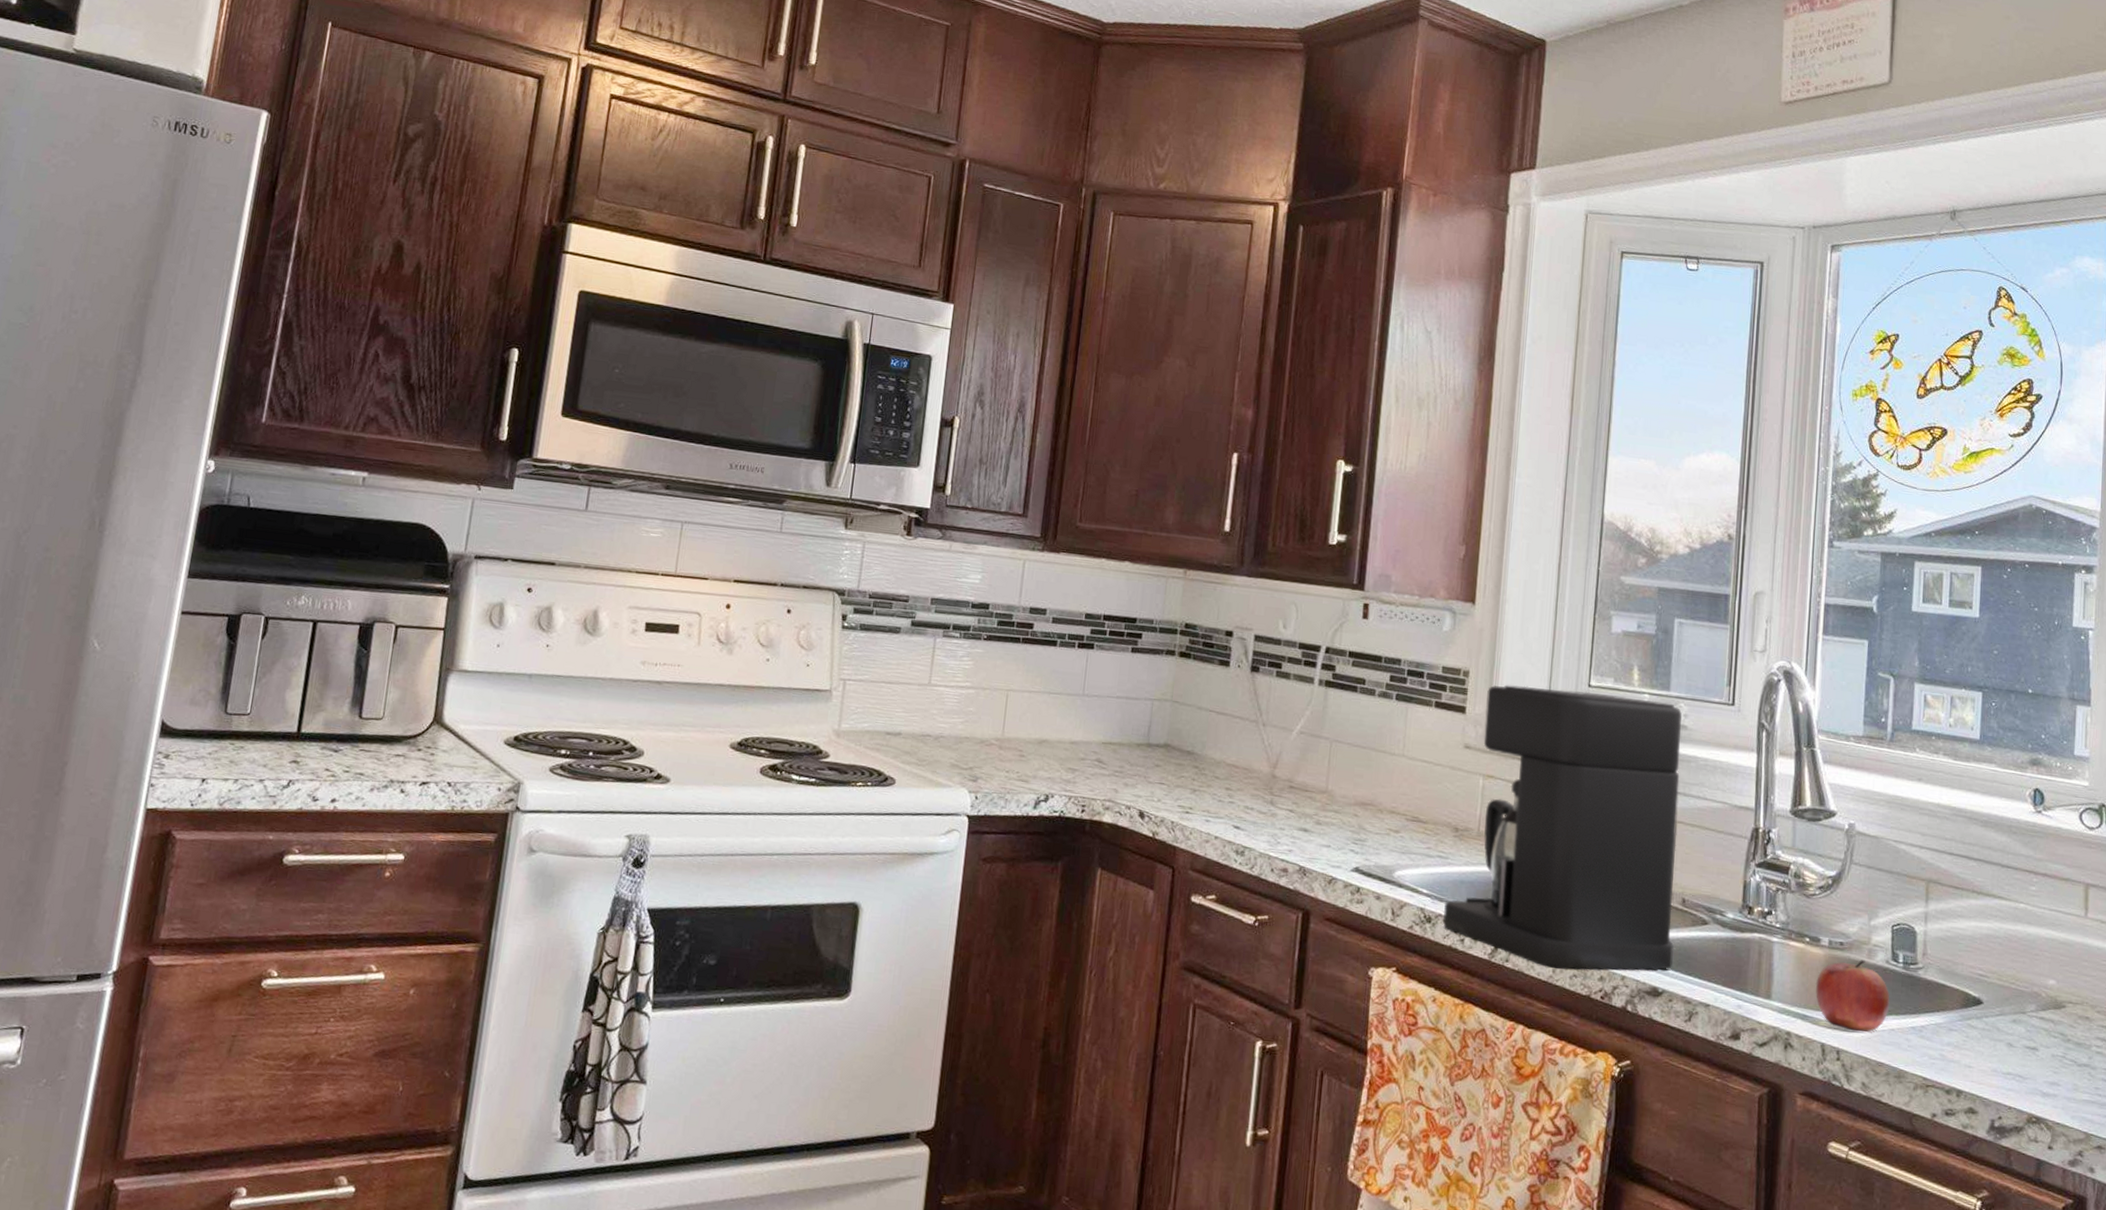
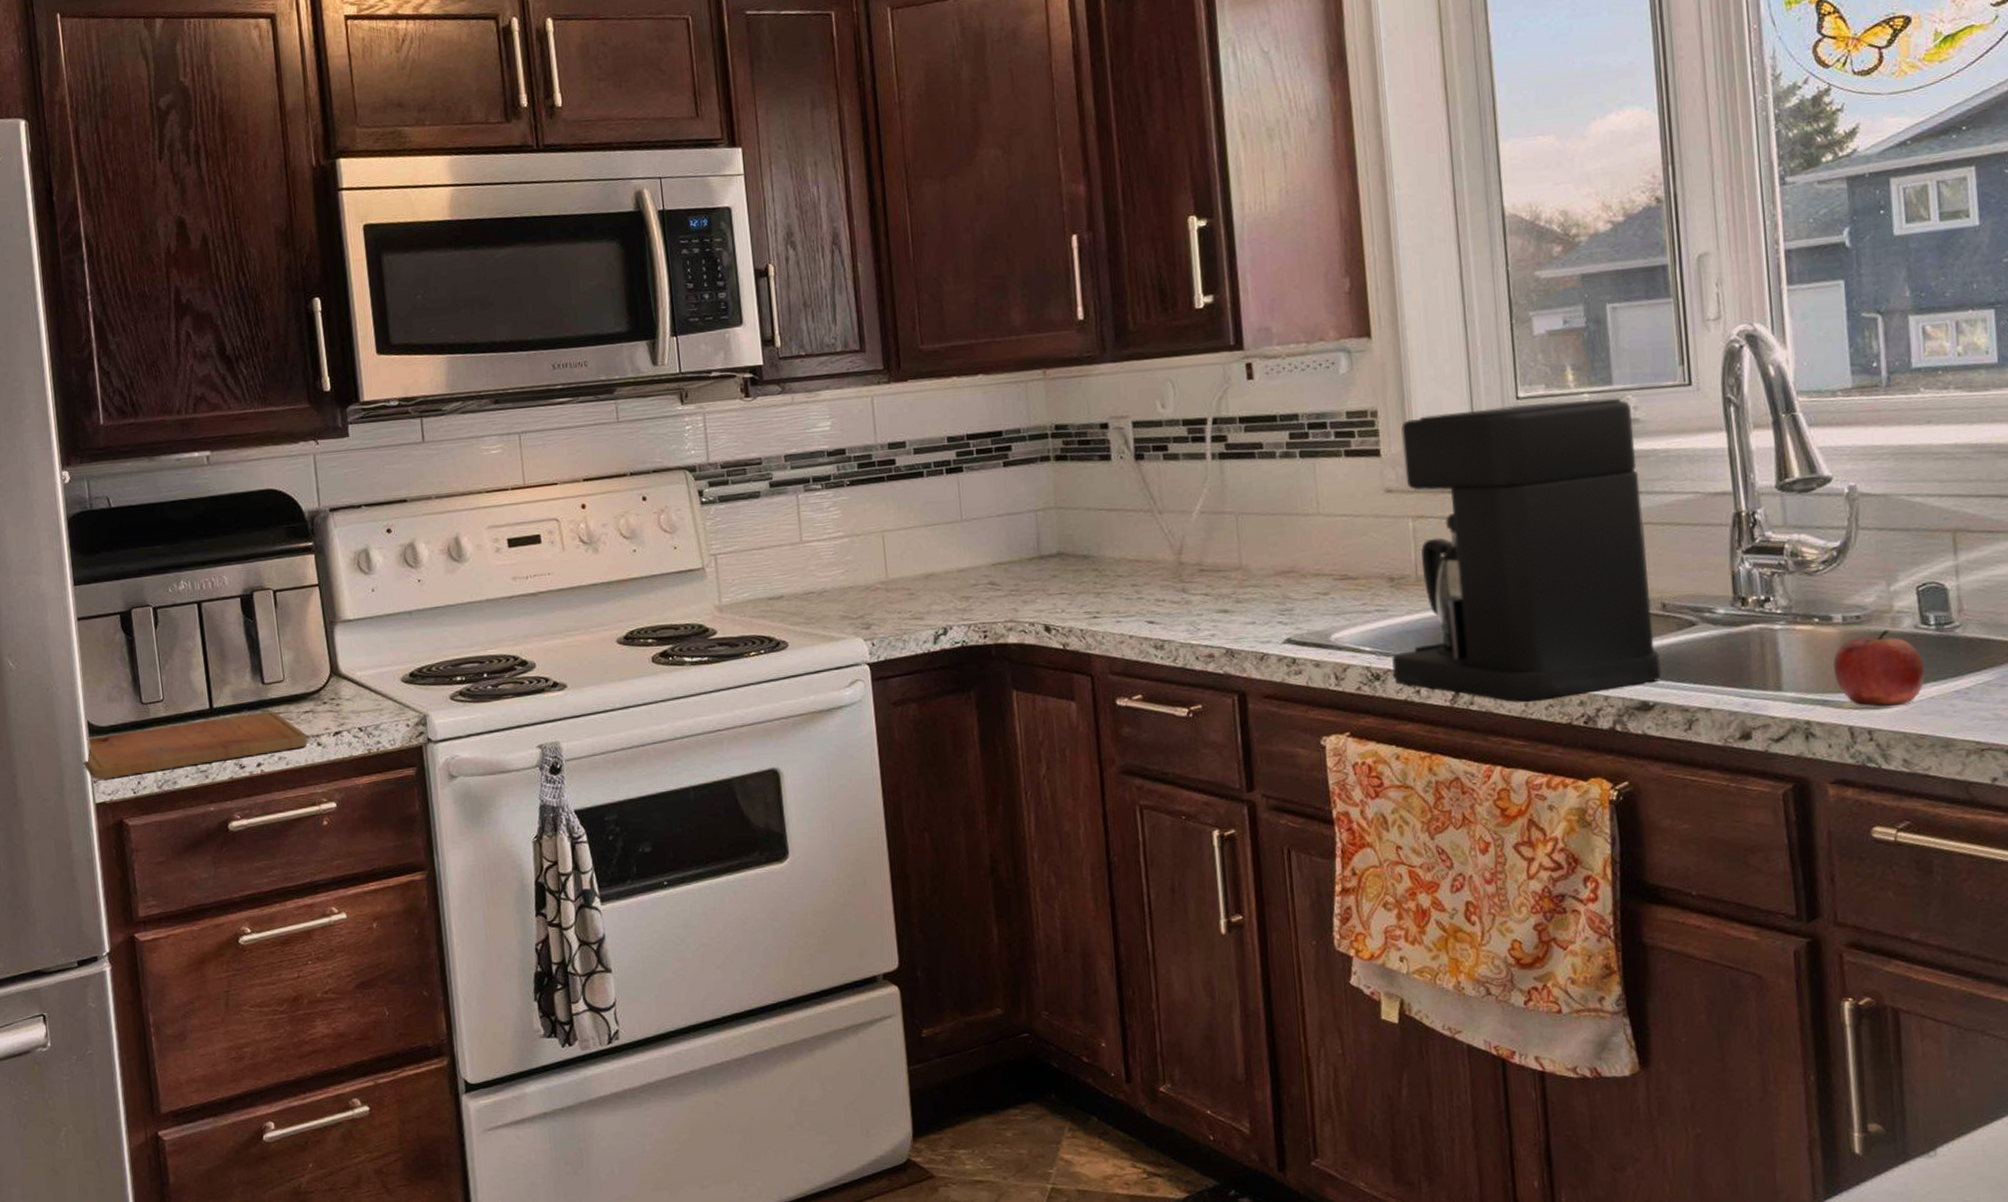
cutting board: none [143,738,392,792] -> present [81,710,308,780]

